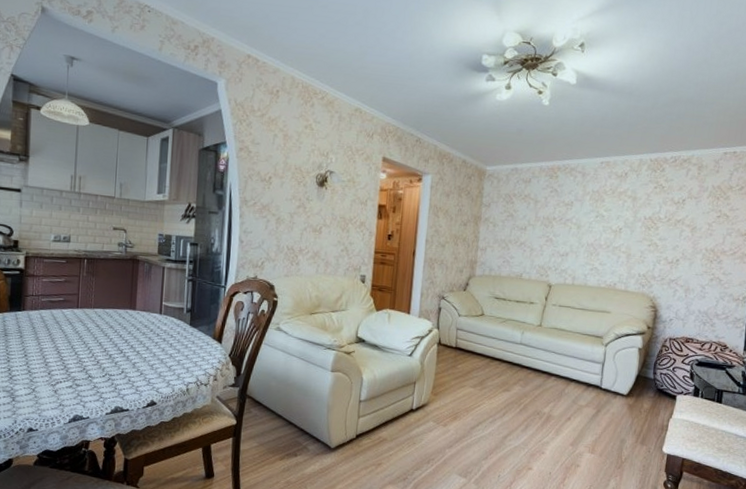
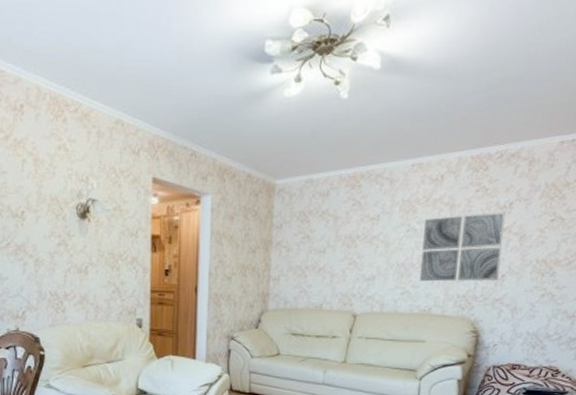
wall art: none [606,206,679,264] -> present [419,211,506,282]

